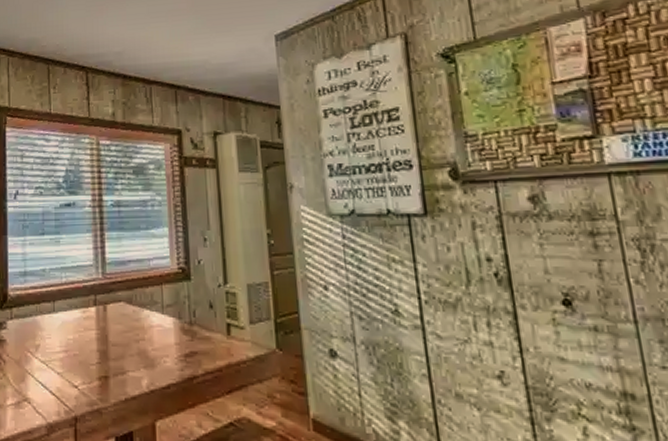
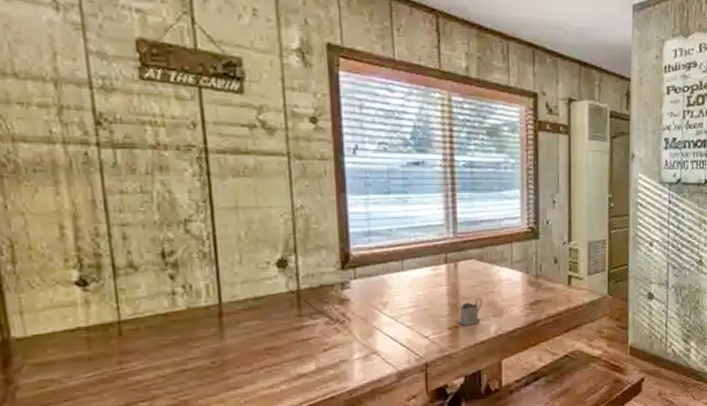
tea glass holder: none [108,345,133,376] -> present [458,298,483,326]

